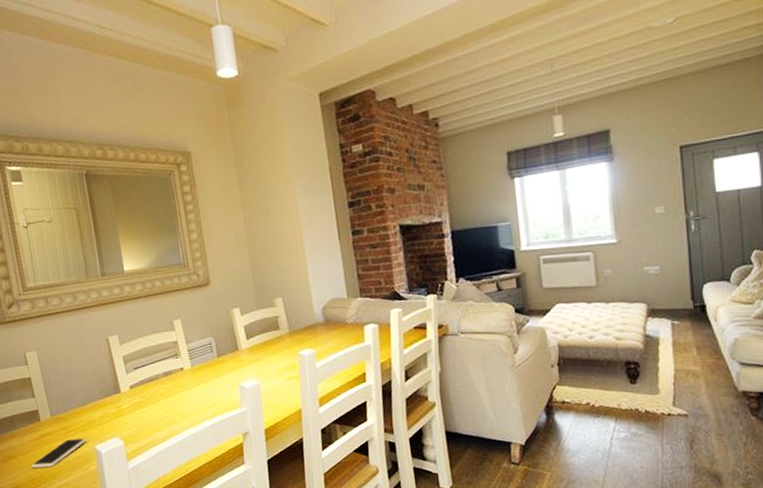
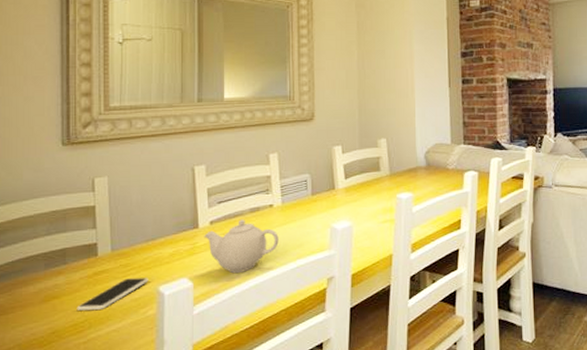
teapot: none [126,383,194,433] -> present [204,219,279,274]

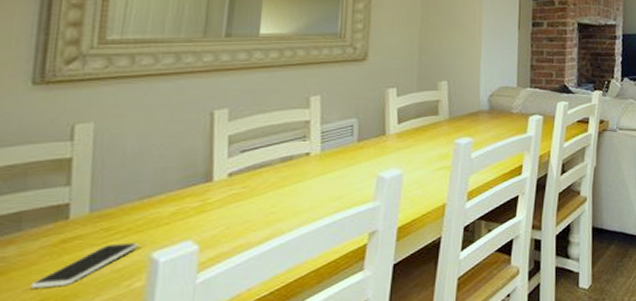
teapot: present [204,219,279,274] -> none [219,170,314,233]

